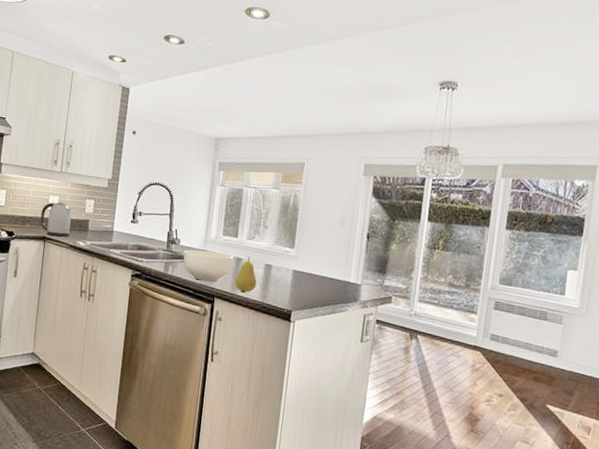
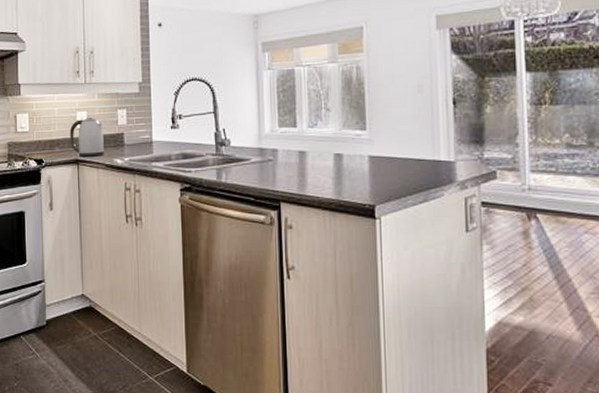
bowl: present [183,249,234,282] -> none [236,148,296,184]
fruit: present [234,256,257,292] -> none [301,147,328,190]

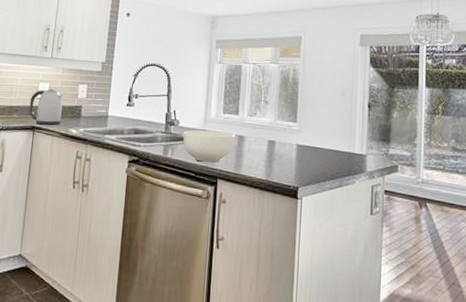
bowl: none [236,148,296,184] -> present [182,130,236,163]

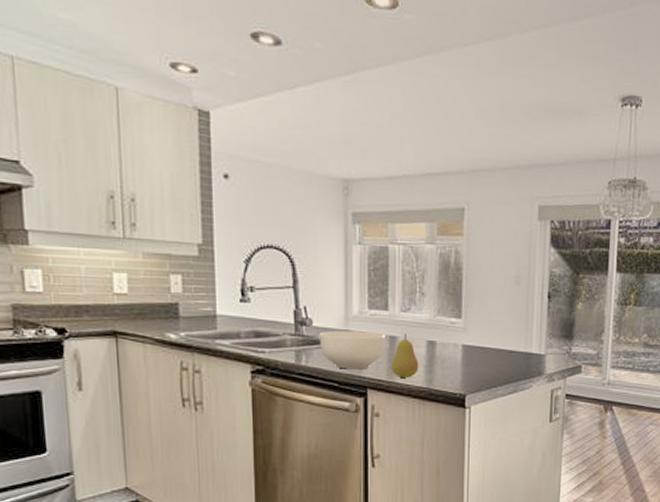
kettle: present [29,89,63,125] -> none [103,281,152,329]
fruit: none [237,133,261,171] -> present [390,333,419,378]

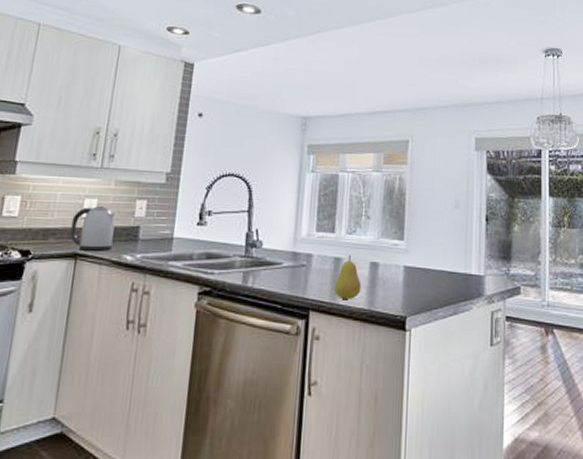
kettle: none [103,281,152,329] -> present [70,206,115,251]
bowl: present [318,330,386,370] -> none [267,252,331,291]

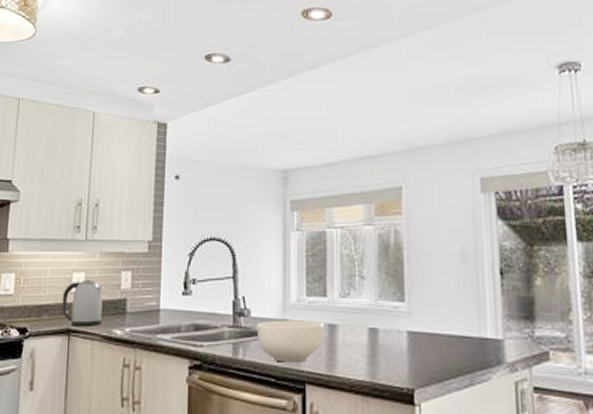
bowl: none [267,252,331,291] -> present [256,320,325,362]
fruit: present [333,254,362,299] -> none [330,320,361,370]

